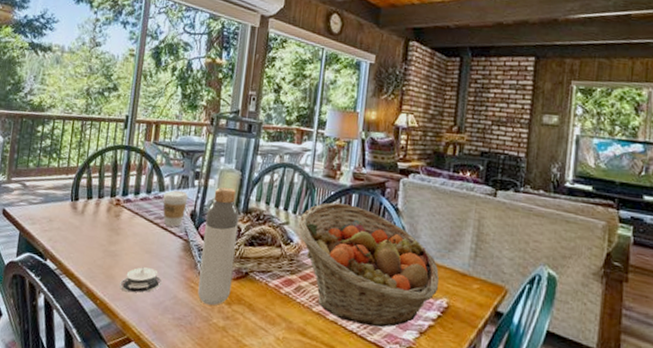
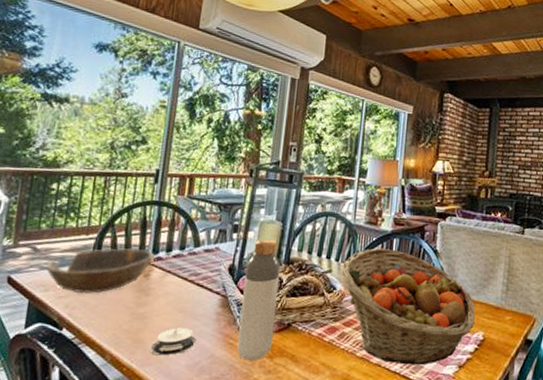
bowl: none [33,189,124,229] -> present [45,248,155,294]
coffee cup: present [163,190,188,227] -> none [198,244,226,283]

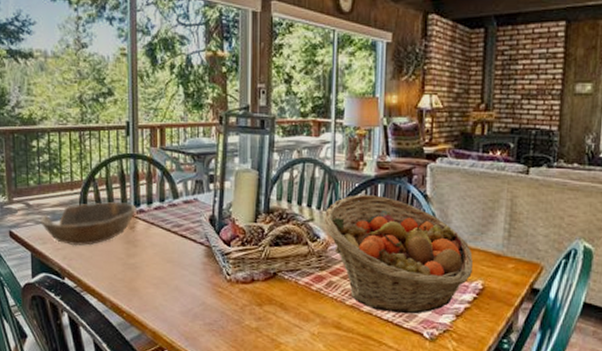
architectural model: present [149,328,198,356] -> none [145,277,189,303]
bottle: present [237,238,281,361] -> none [226,188,261,308]

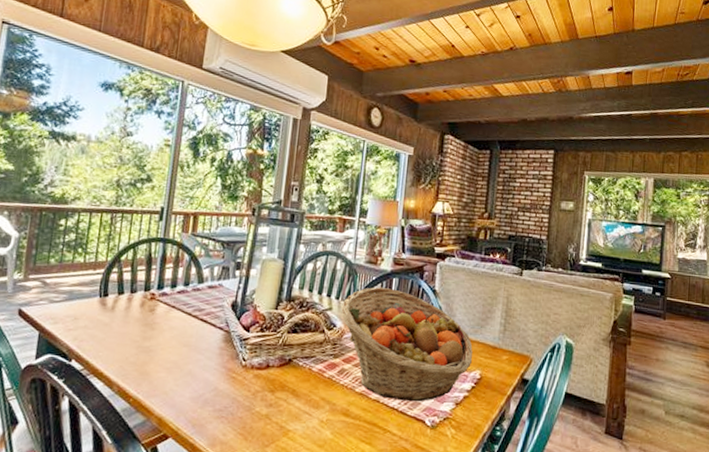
bowl: present [40,202,137,246] -> none [55,283,160,327]

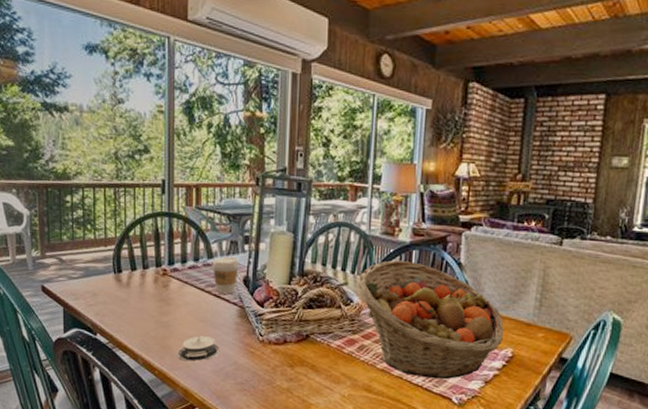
architectural model: none [155,361,202,388] -> present [177,336,221,361]
coffee cup: none [202,281,229,319] -> present [213,256,239,294]

